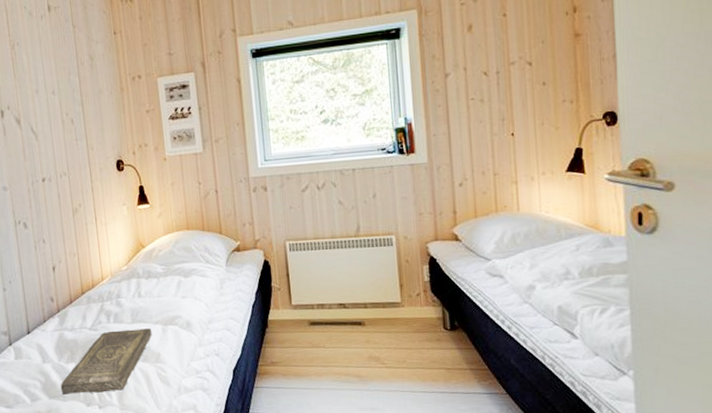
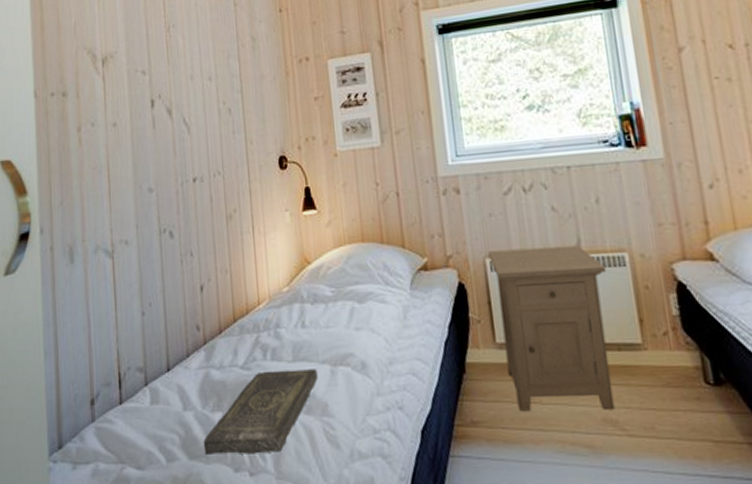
nightstand: none [288,230,378,353] -> present [489,245,615,411]

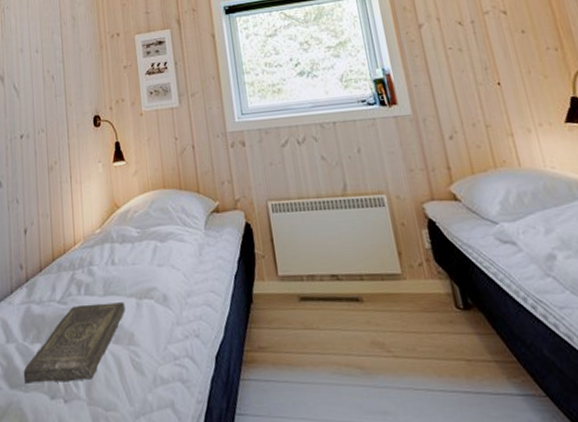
nightstand: present [489,245,615,411] -> none [270,189,382,337]

